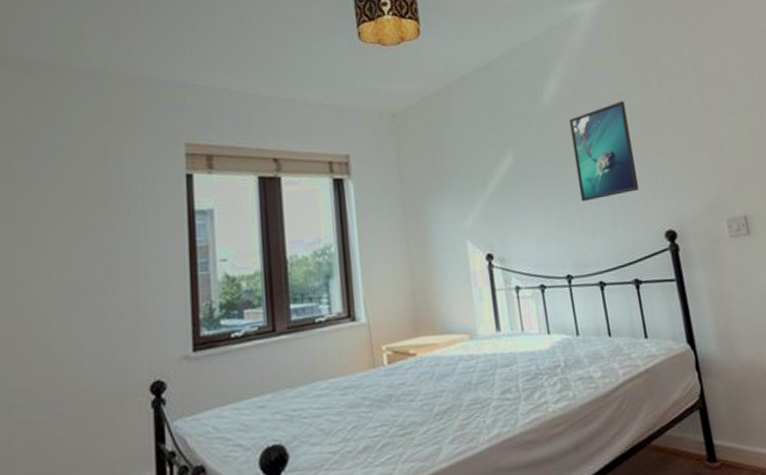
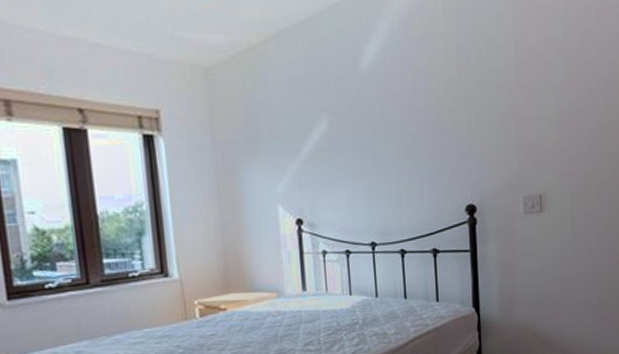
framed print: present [569,101,640,202] -> none [386,71,447,173]

